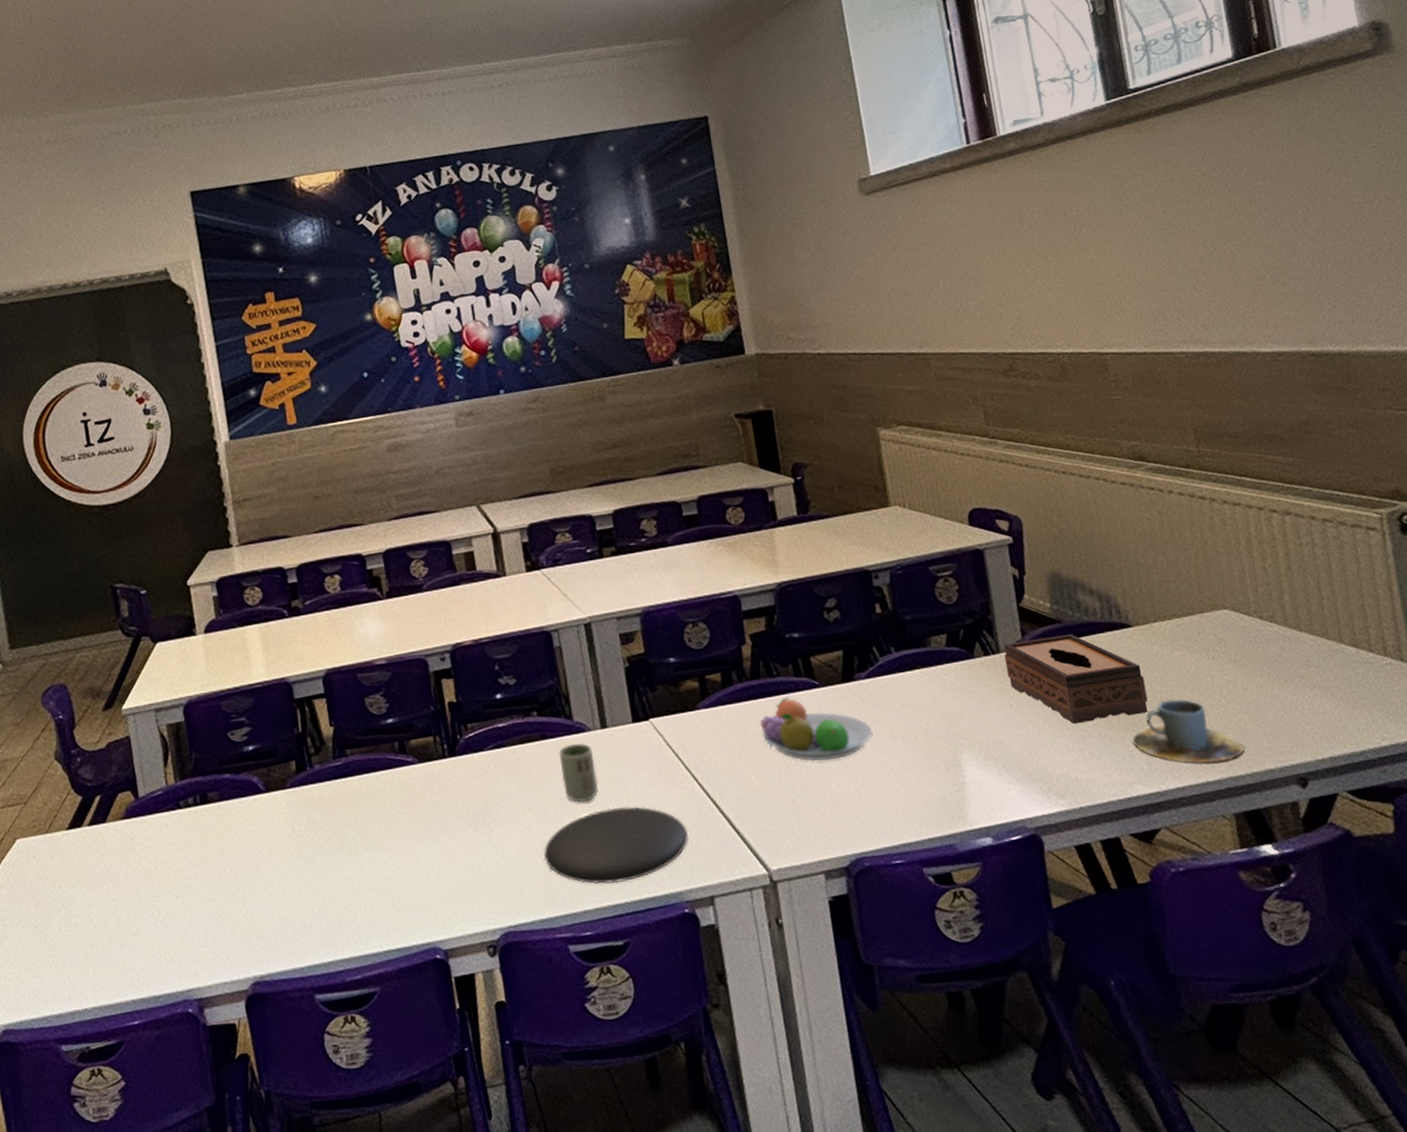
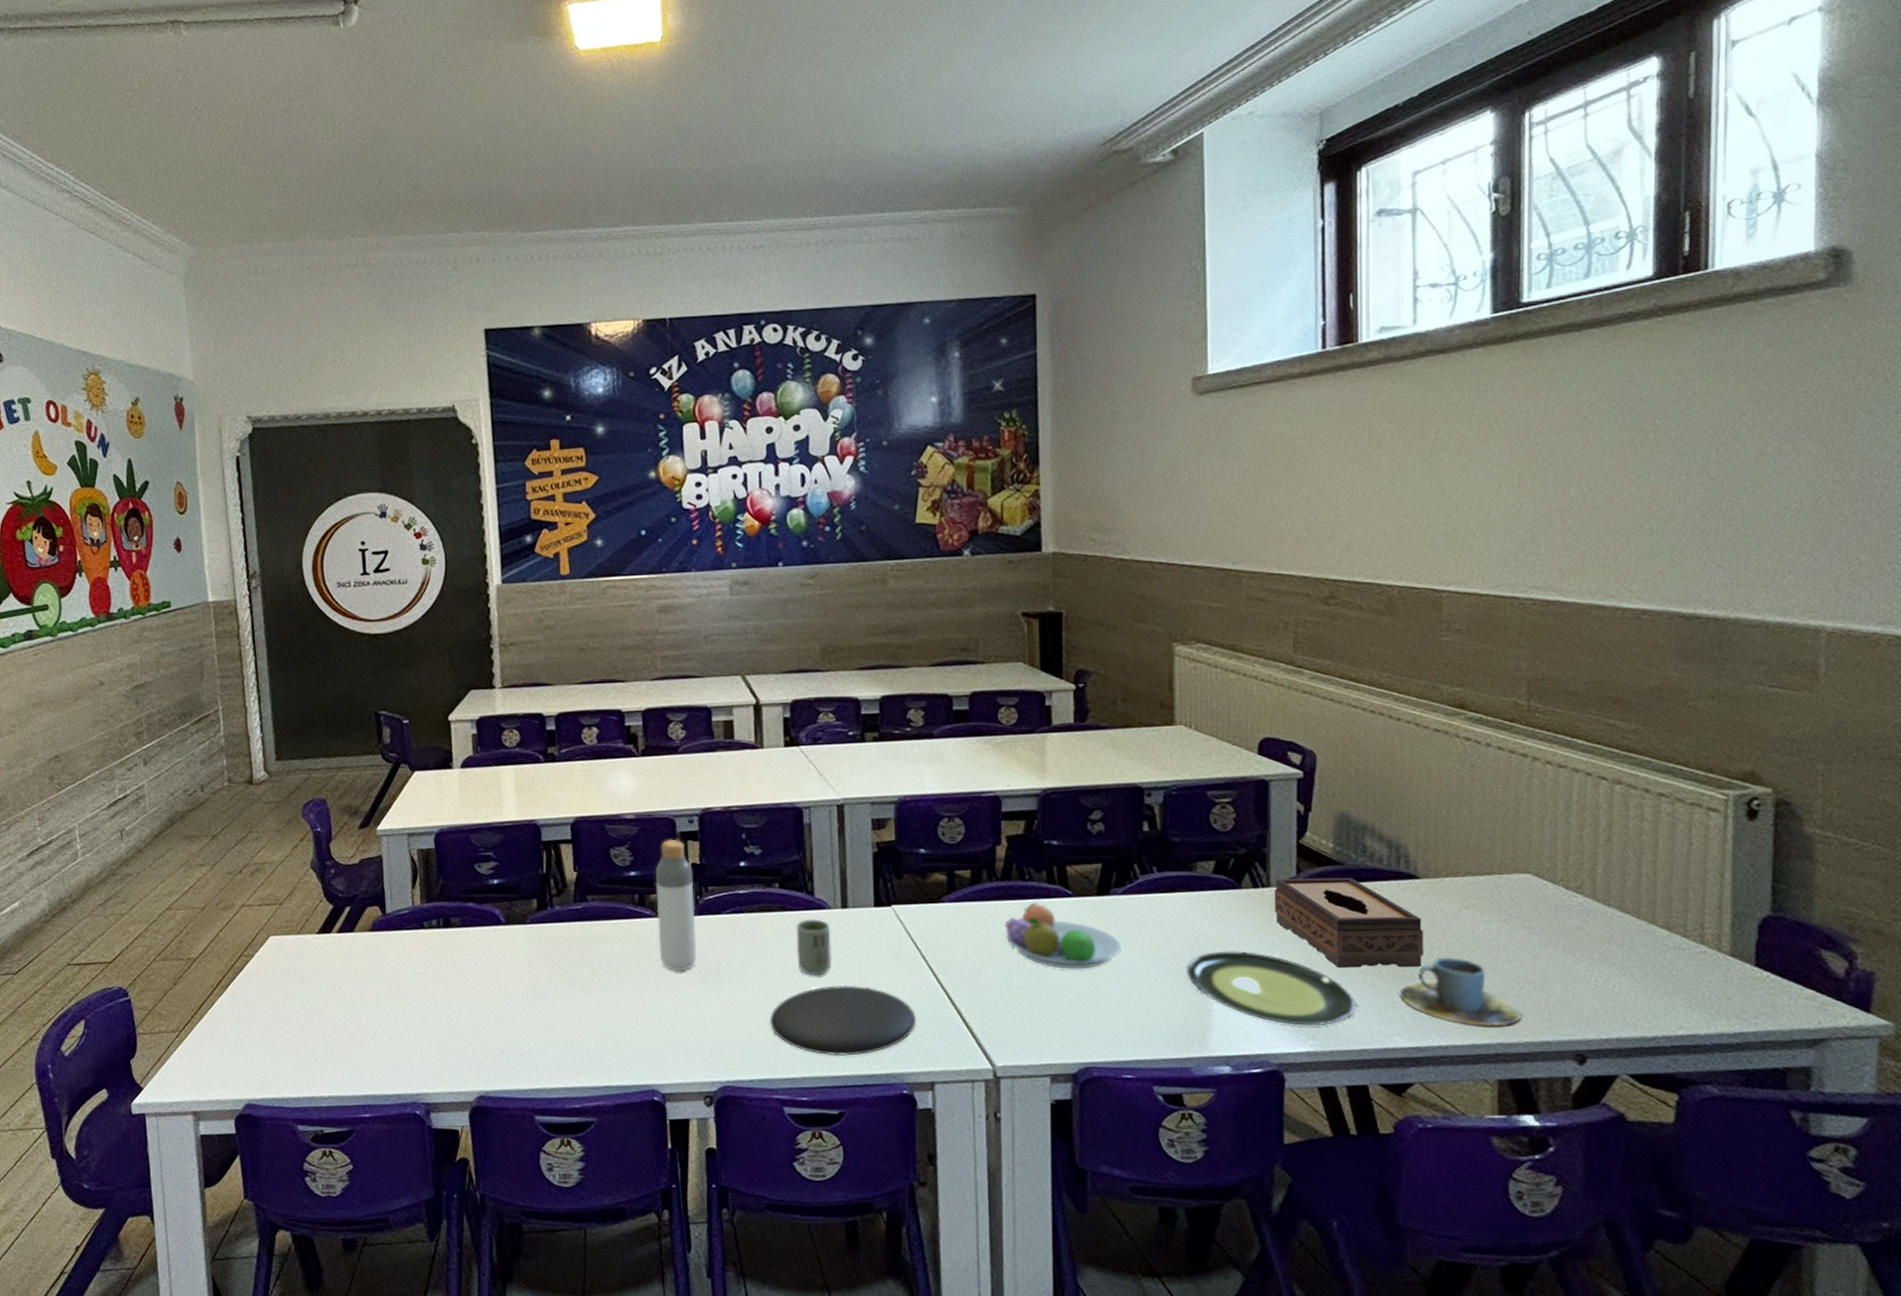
bottle: none [413,679,463,818] -> present [655,839,697,972]
plate: none [936,719,1096,788] -> present [1187,951,1356,1026]

